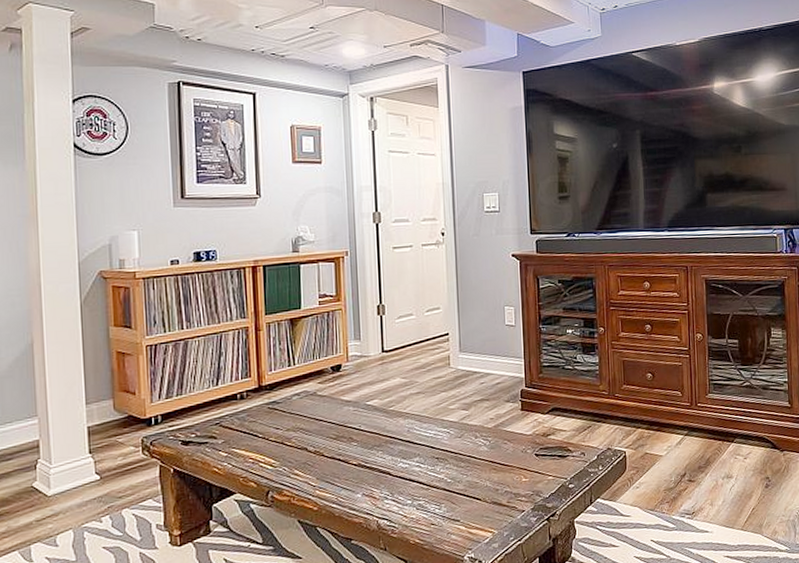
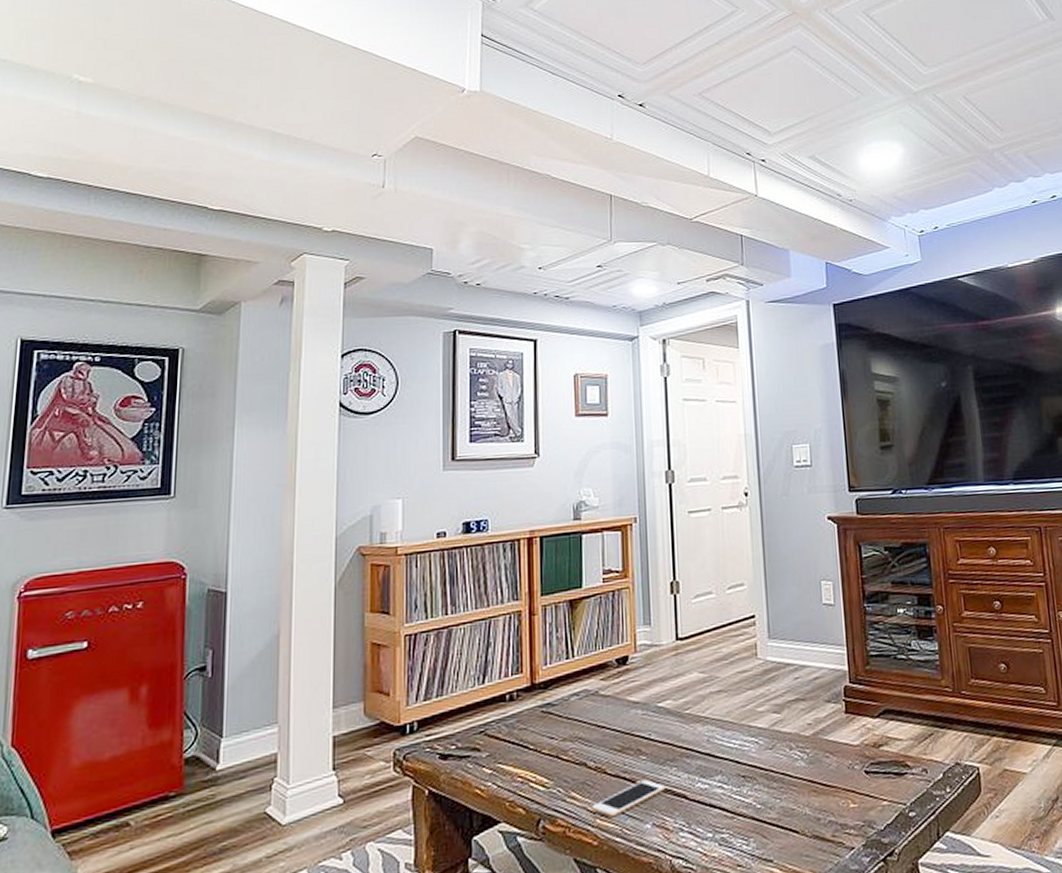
cell phone: none [312,461,373,489] -> present [592,780,665,818]

